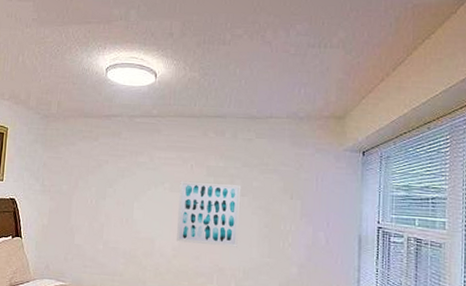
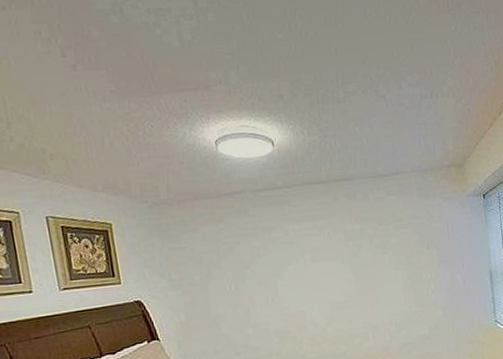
wall art: present [175,181,242,247] -> none [320,243,386,310]

